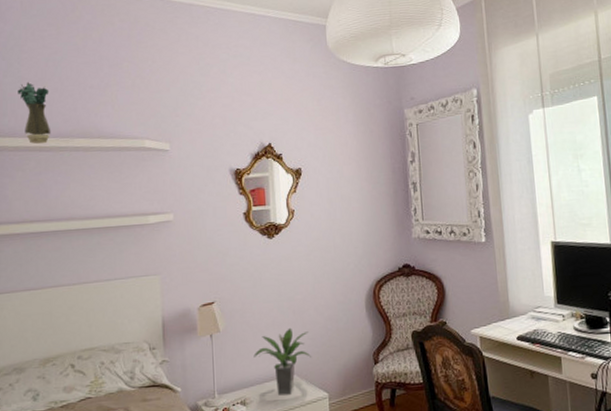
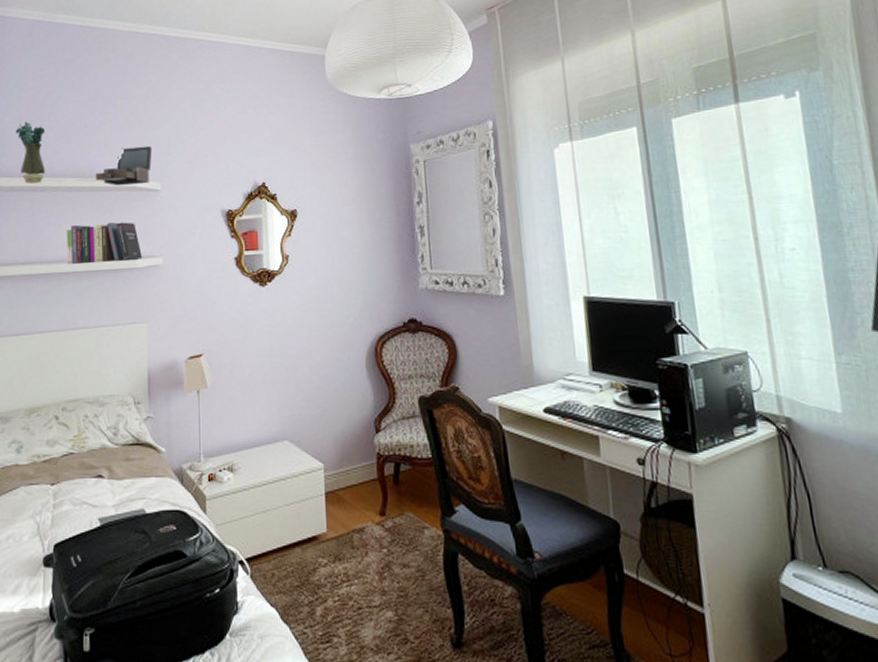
books: none [76,180,153,222] -> present [66,222,142,265]
decorative box: none [103,107,161,147] -> present [95,145,153,186]
potted plant: present [253,327,311,396] -> none [242,386,305,463]

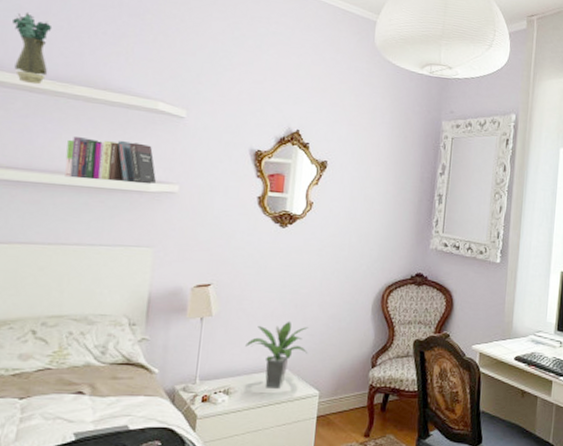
decorative box: present [95,145,153,186] -> none [109,66,182,109]
potted plant: none [242,386,305,463] -> present [245,321,308,389]

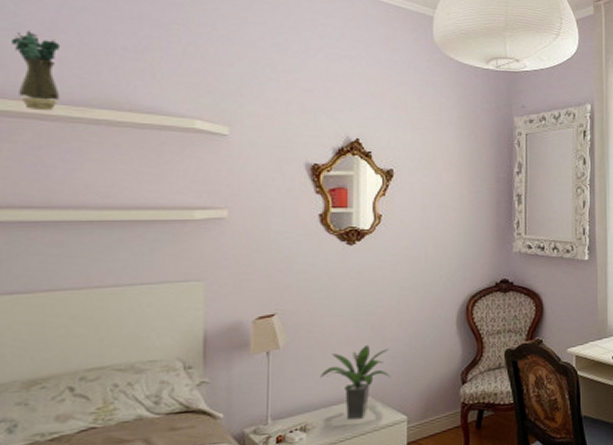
books: present [65,137,156,185] -> none [91,166,200,213]

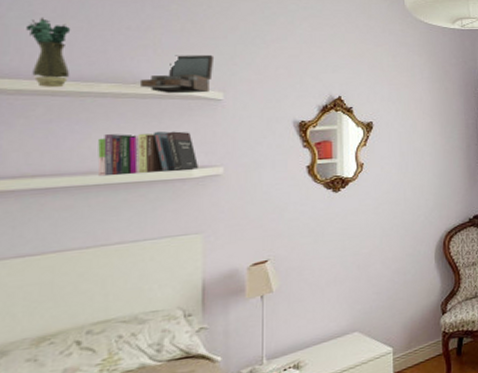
books: none [91,166,200,213] -> present [97,131,198,177]
decorative box: none [136,81,220,126] -> present [139,54,215,94]
potted plant: present [320,344,390,420] -> none [311,283,375,355]

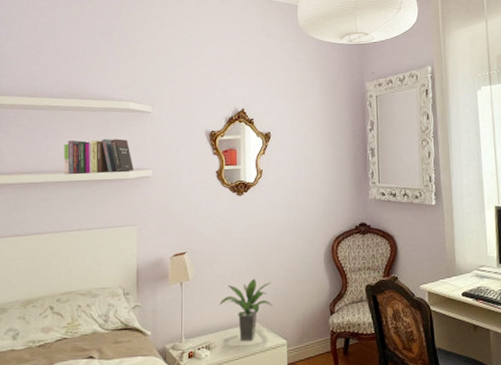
vase: present [26,17,71,88] -> none [17,46,45,103]
decorative box: present [139,54,215,94] -> none [91,73,145,108]
potted plant: none [311,283,375,355] -> present [219,278,272,341]

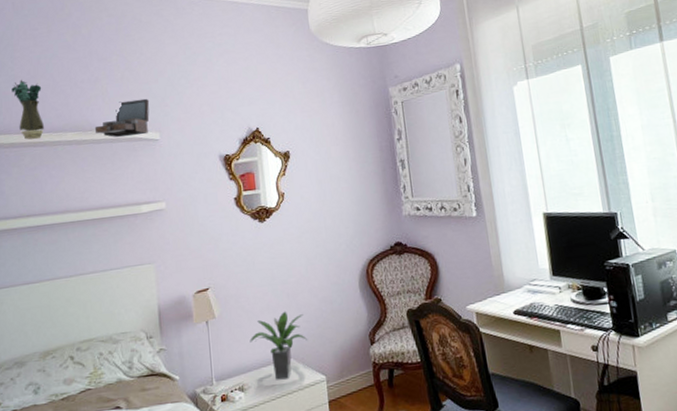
vase: none [17,46,45,103] -> present [12,79,45,140]
books: present [63,139,133,175] -> none [70,171,146,215]
decorative box: none [91,73,145,108] -> present [94,98,150,138]

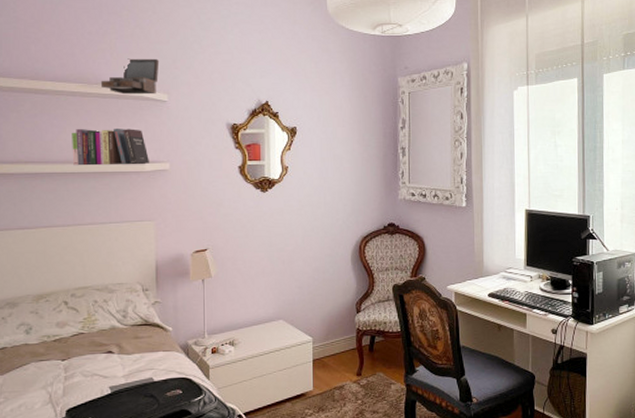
vase: present [12,79,45,140] -> none [13,22,48,87]
books: none [70,171,146,215] -> present [72,129,149,166]
potted plant: present [250,311,307,380] -> none [243,276,298,338]

